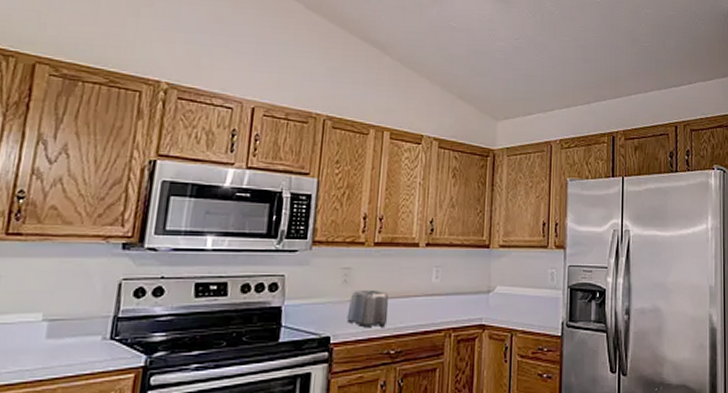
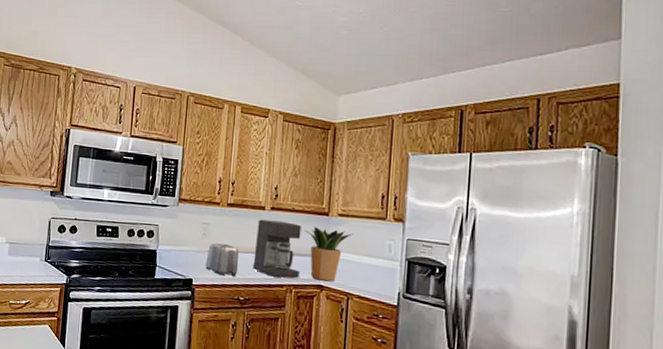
coffee maker: none [405,258,460,321] -> present [253,219,301,278]
potted plant: none [463,260,516,320] -> present [304,226,353,282]

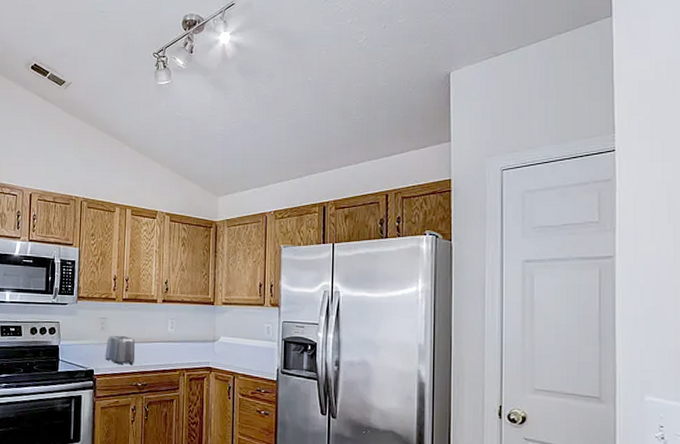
coffee maker: present [253,219,301,278] -> none [148,311,190,363]
potted plant: present [304,226,353,282] -> none [193,314,236,364]

